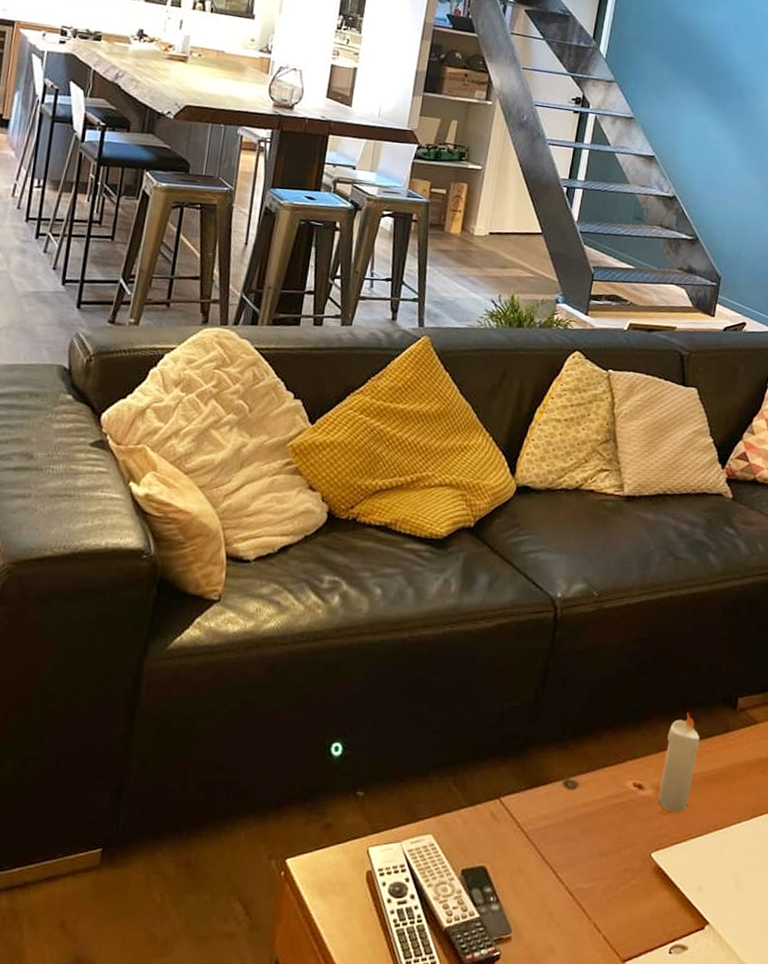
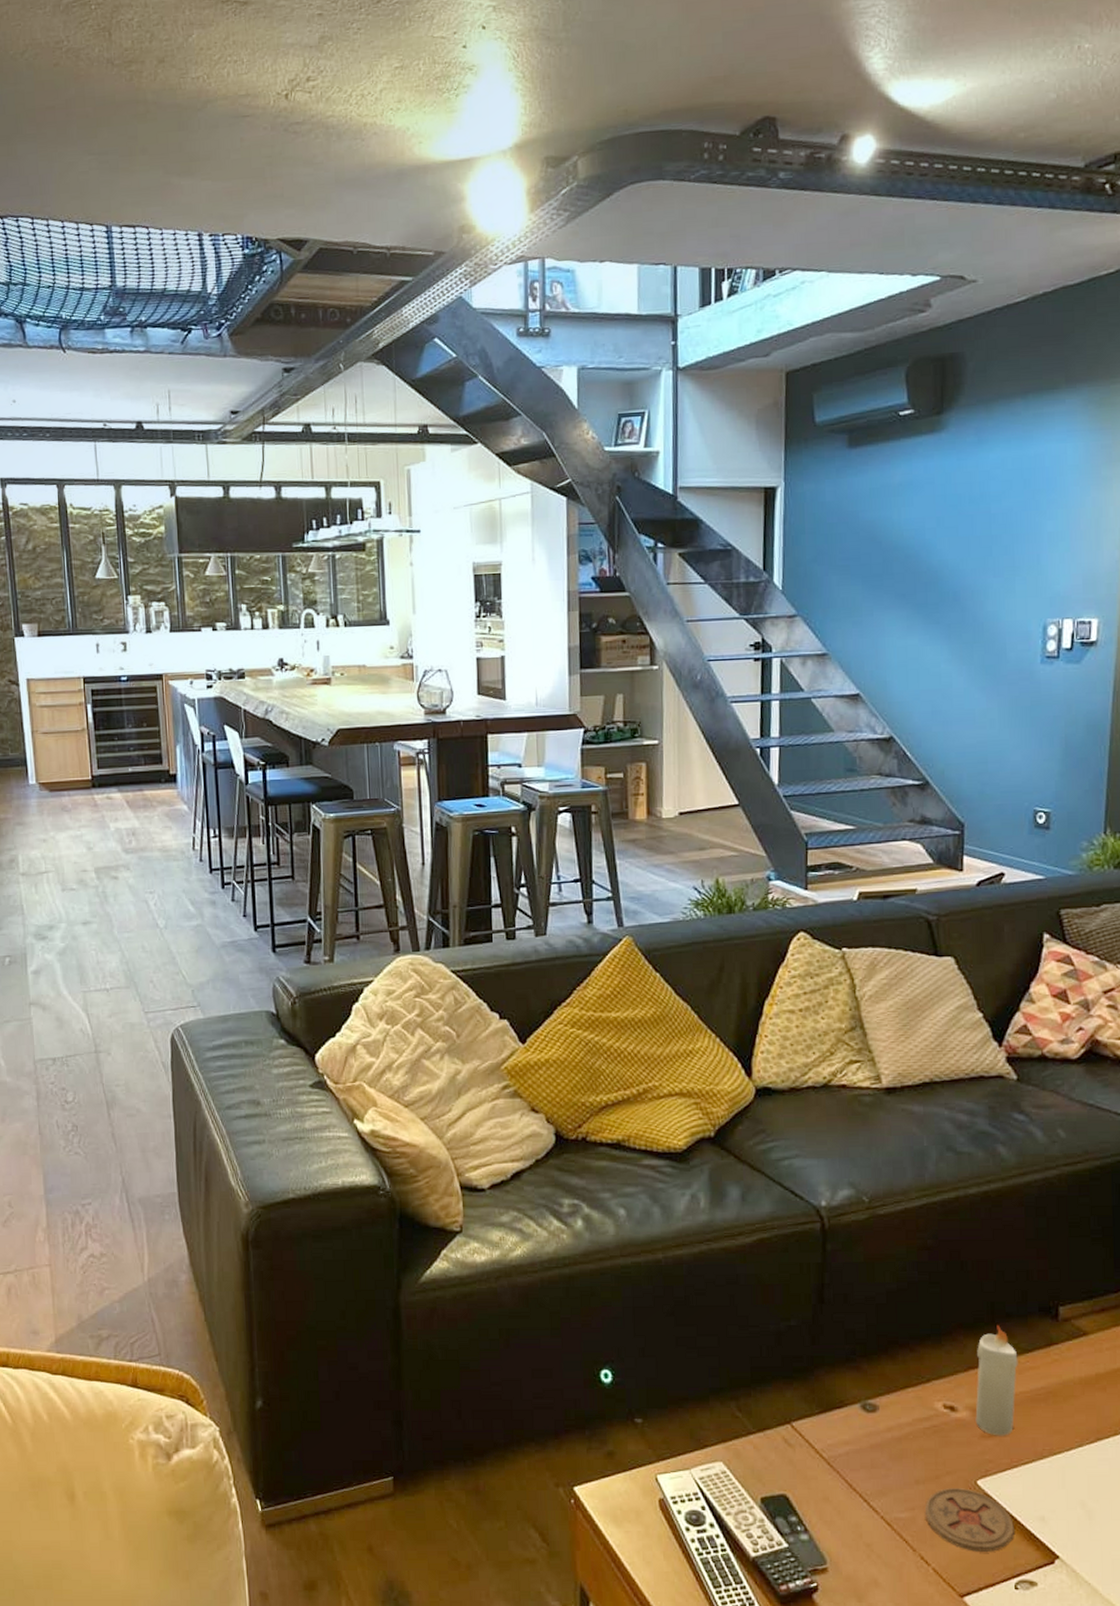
coaster: none [603,860,676,919] -> present [924,1488,1014,1552]

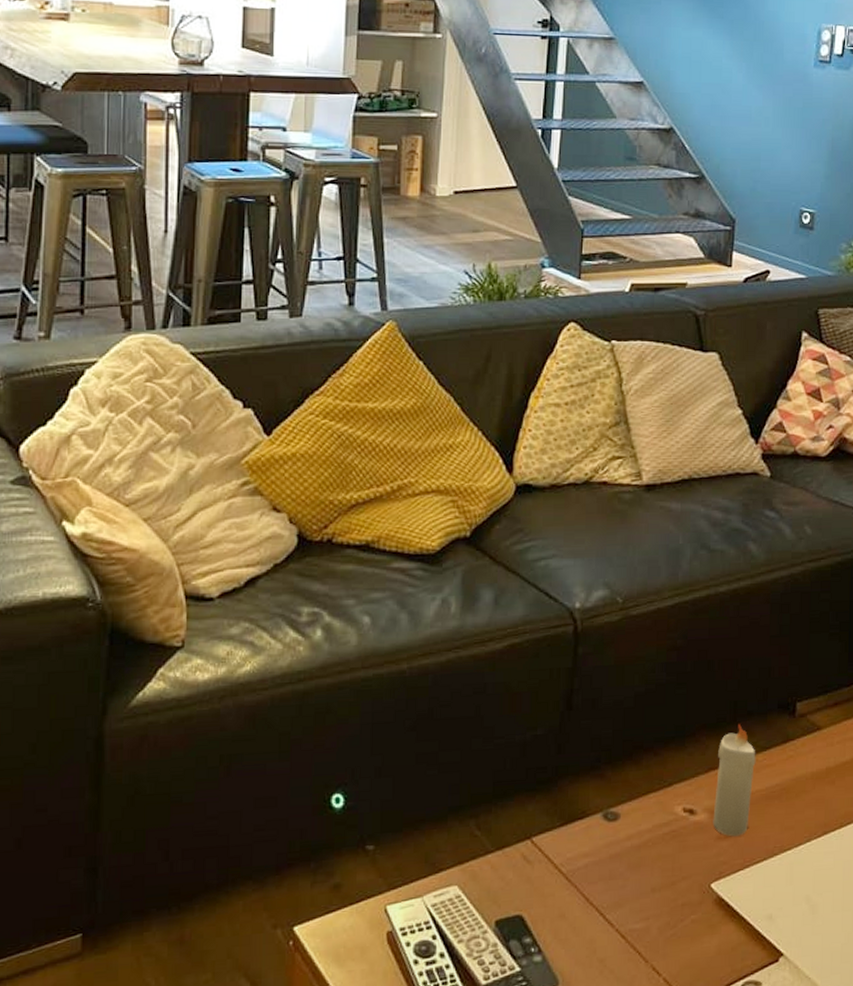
coaster: present [924,1488,1014,1552] -> none [659,893,743,957]

